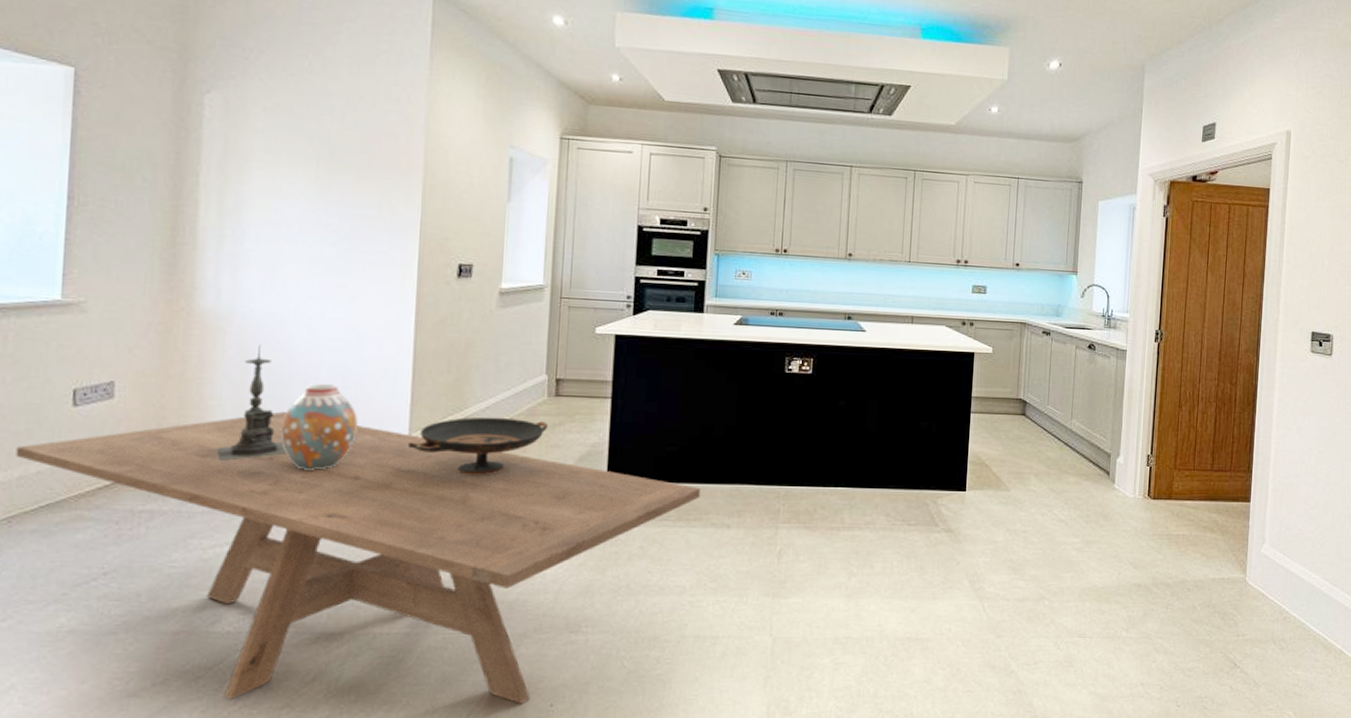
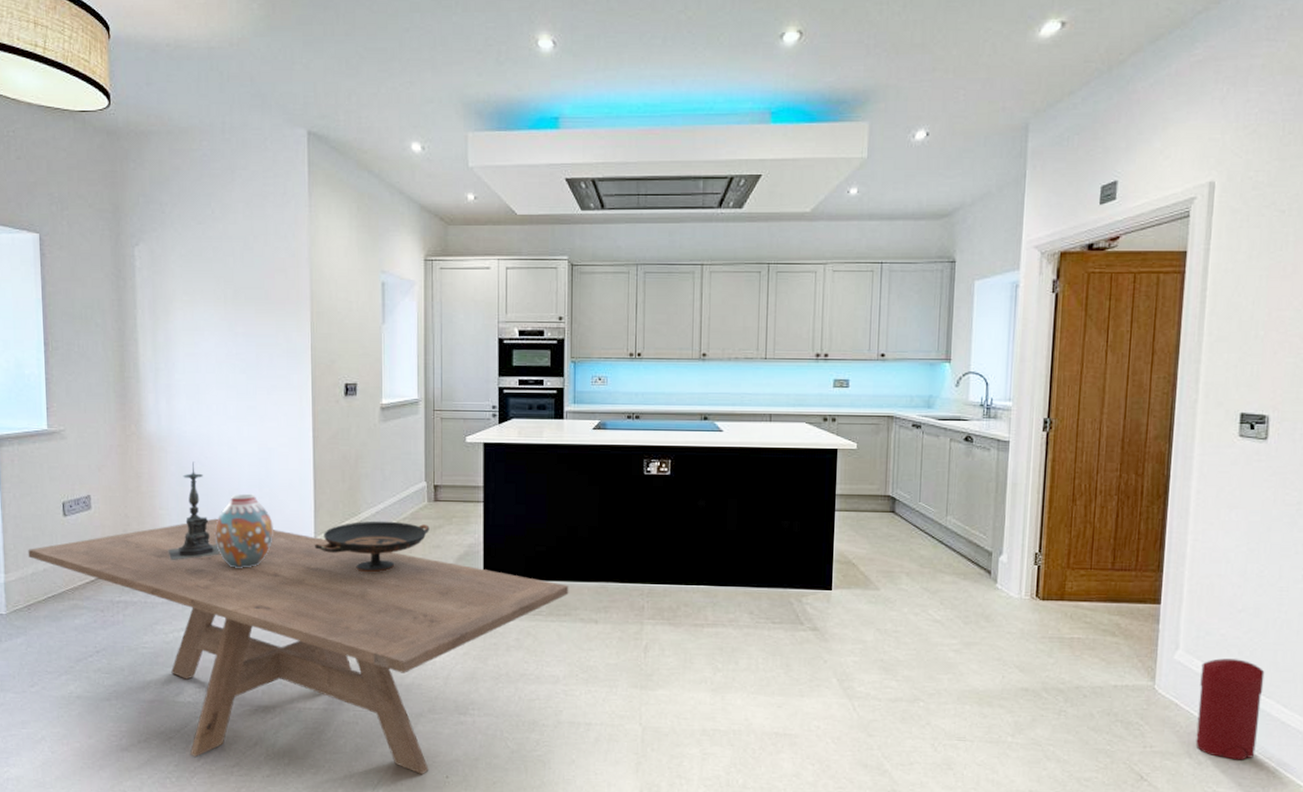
trash can: none [1279,551,1332,644] -> present [1195,658,1265,761]

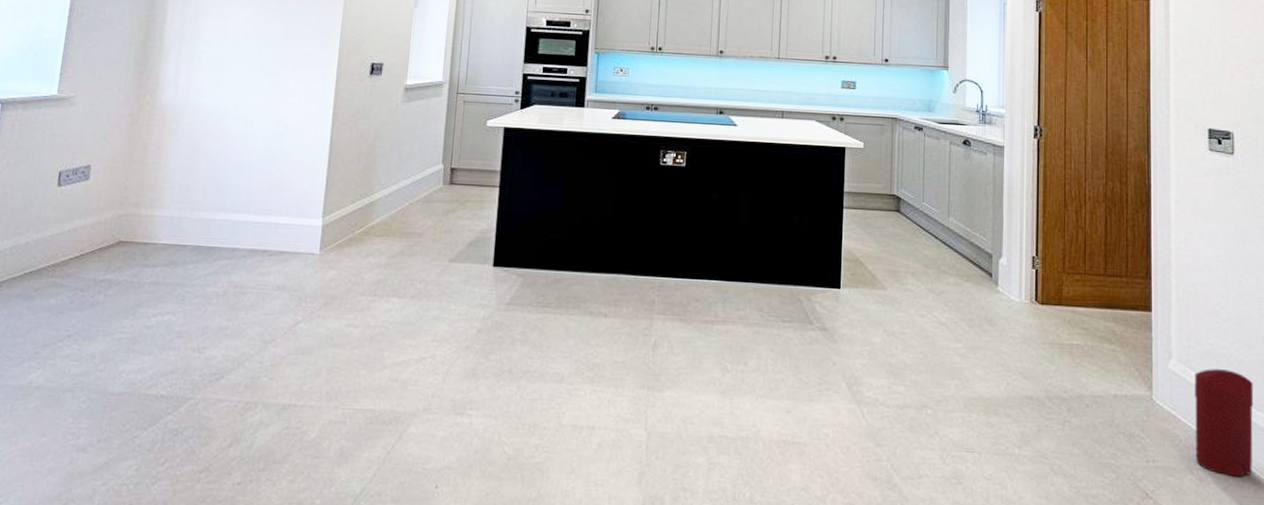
dining table: present [28,518,569,774] -> none [11,194,580,483]
candle holder: present [168,461,221,560] -> none [164,134,221,237]
vase: present [214,493,273,568] -> none [216,169,281,248]
decorative bowl: present [314,521,430,573] -> none [320,202,443,257]

